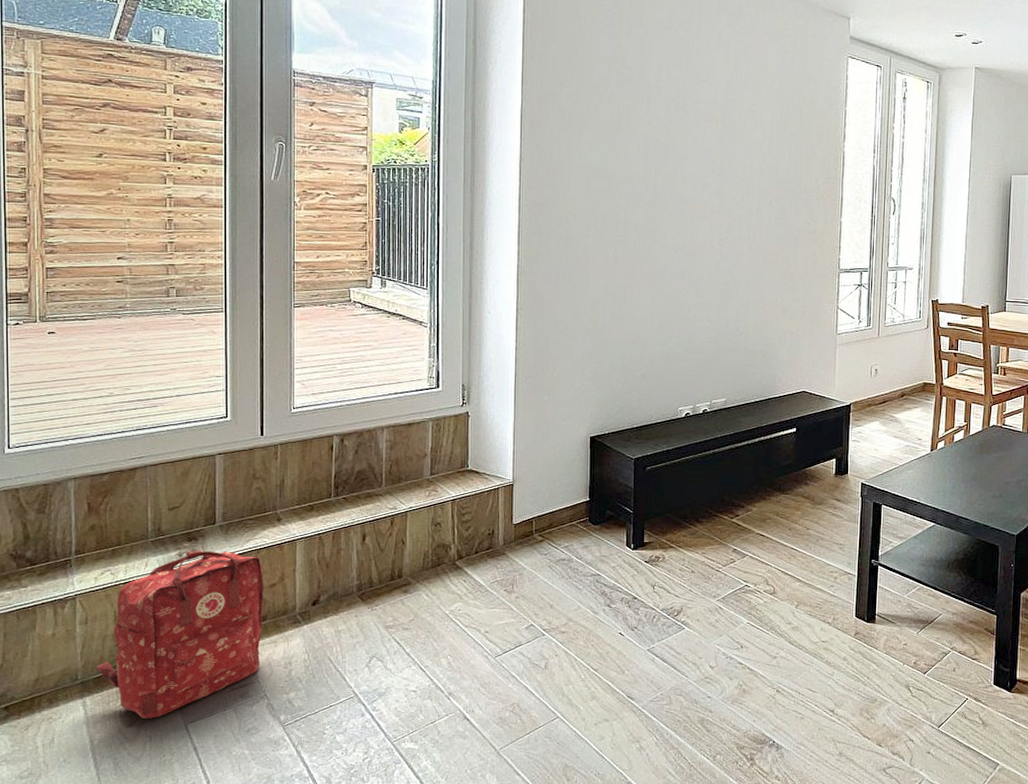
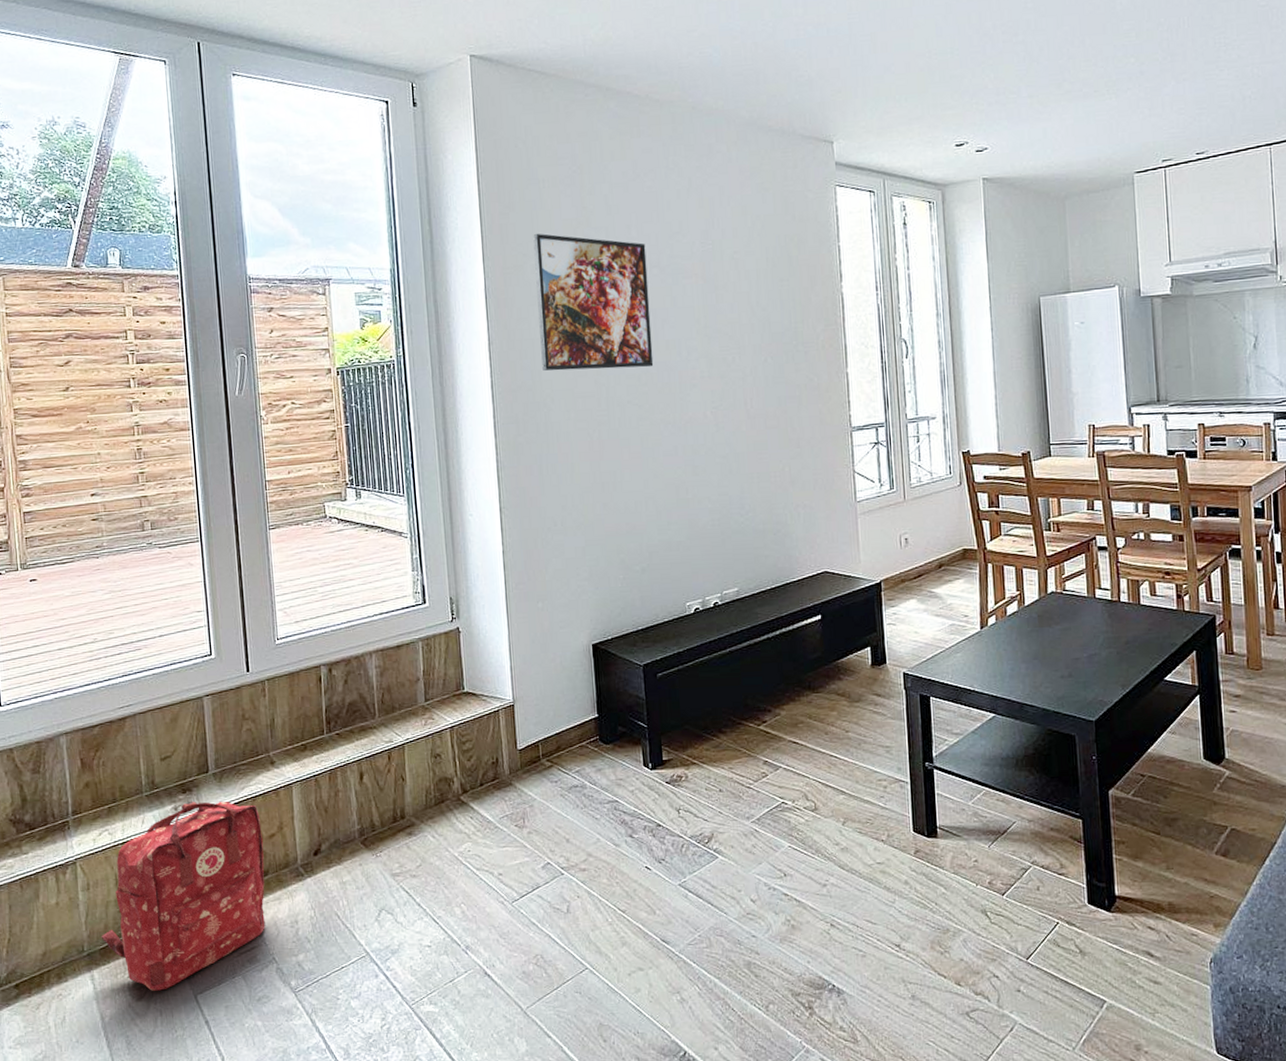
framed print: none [568,65,674,198] -> present [533,234,654,371]

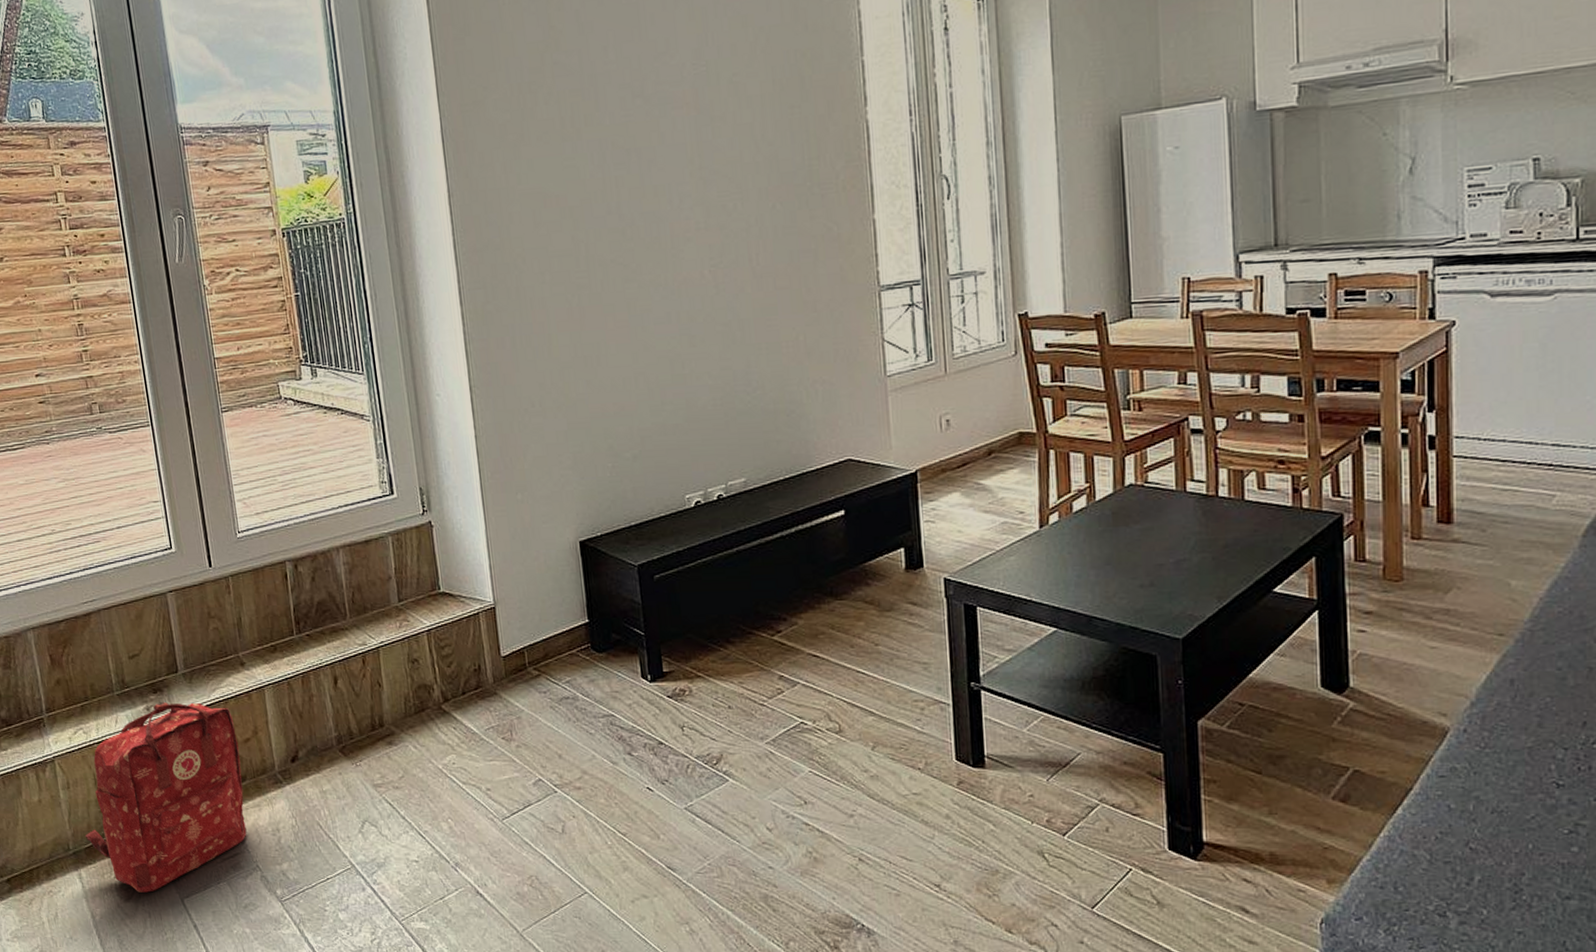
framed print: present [533,234,654,371] -> none [493,61,640,226]

